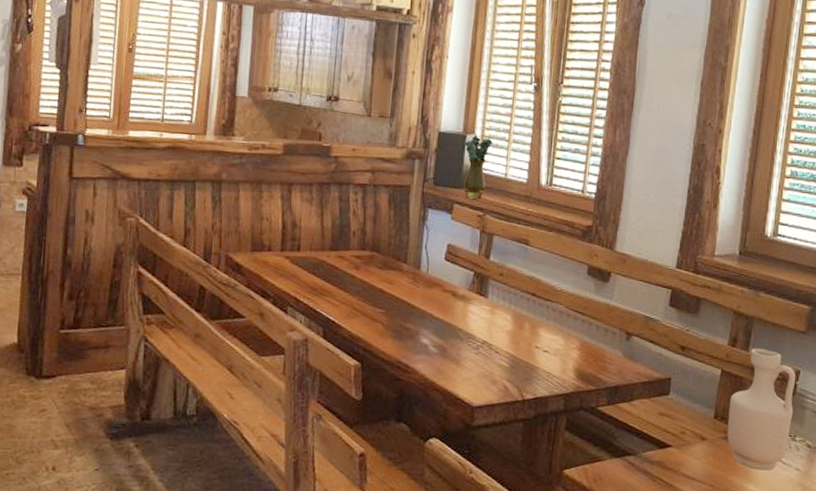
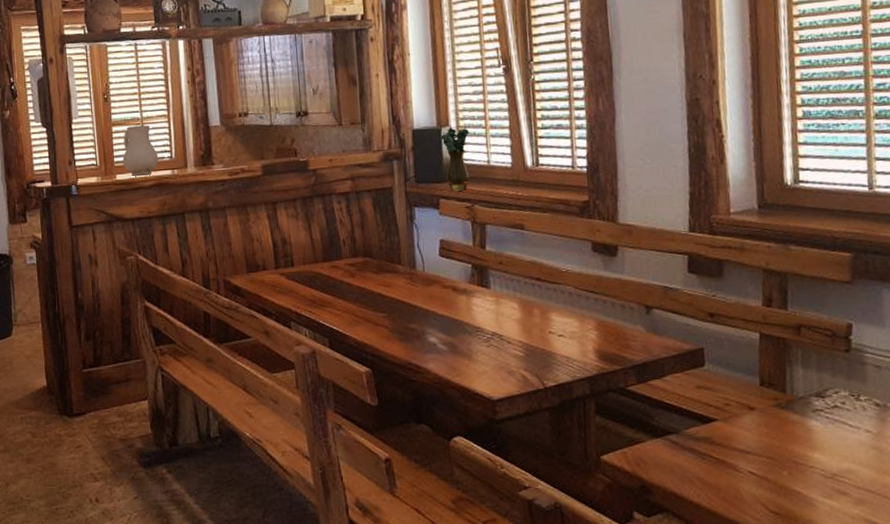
ceramic pitcher: none [138,82,178,138] -> present [122,125,159,177]
ceramic jug: present [727,348,796,471] -> none [774,305,853,436]

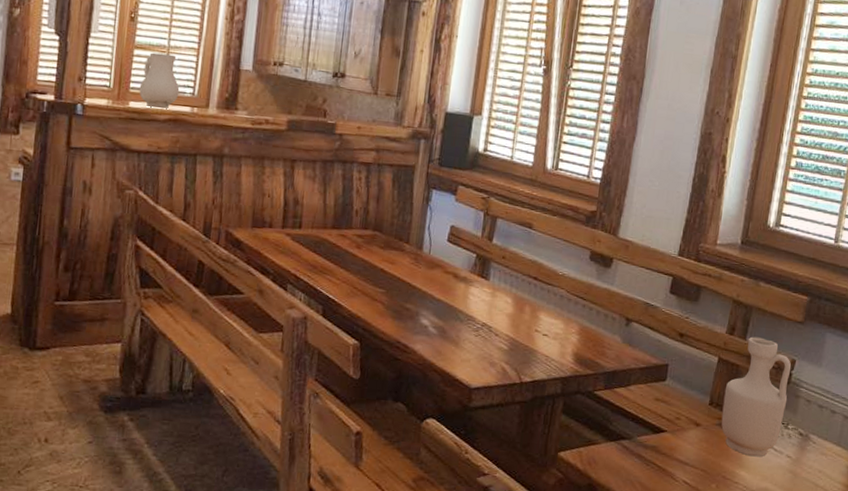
vase: present [441,125,470,191] -> none [469,114,499,181]
ceramic jug: none [774,305,853,436] -> present [721,336,792,457]

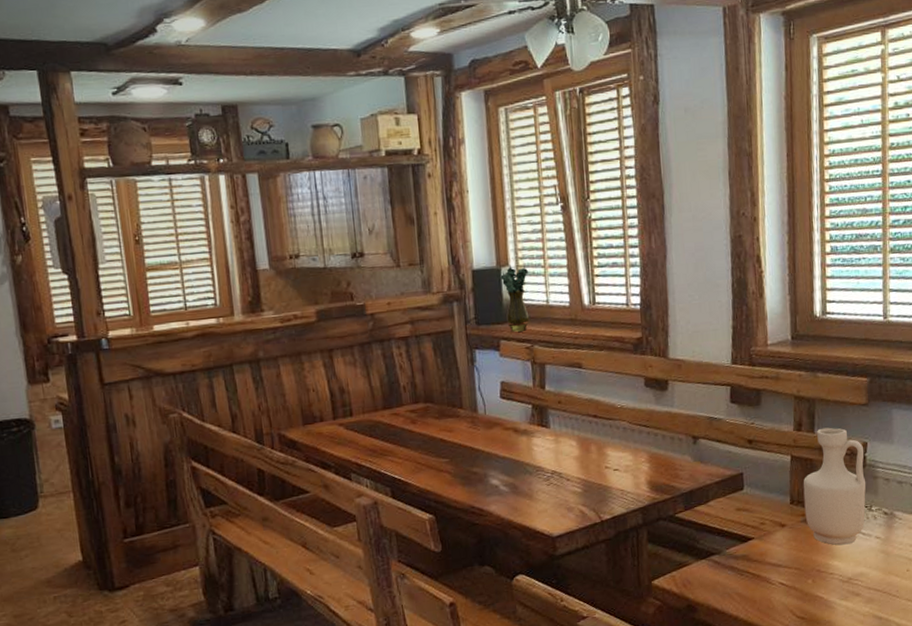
ceramic pitcher: present [139,52,180,110] -> none [159,269,202,328]
vase: none [469,114,499,181] -> present [500,264,530,332]

